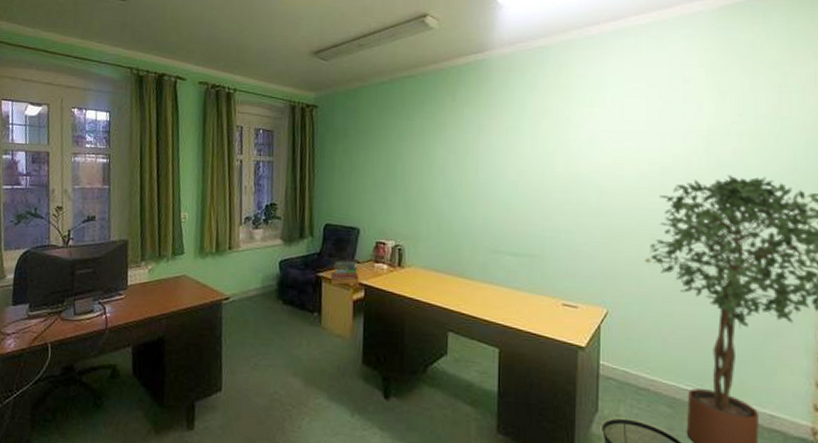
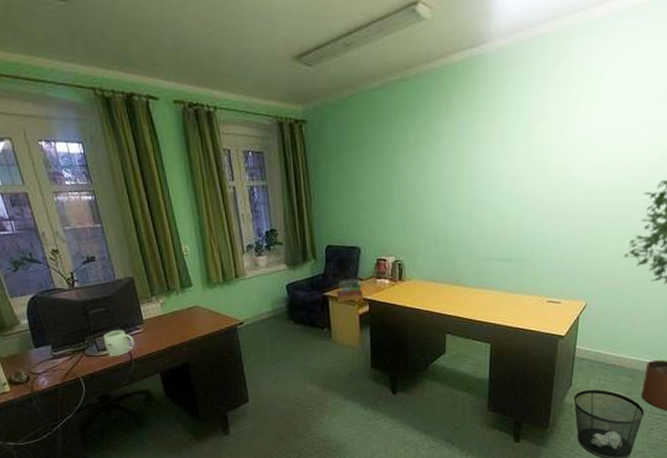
mug: none [82,293,114,324] -> present [103,329,135,358]

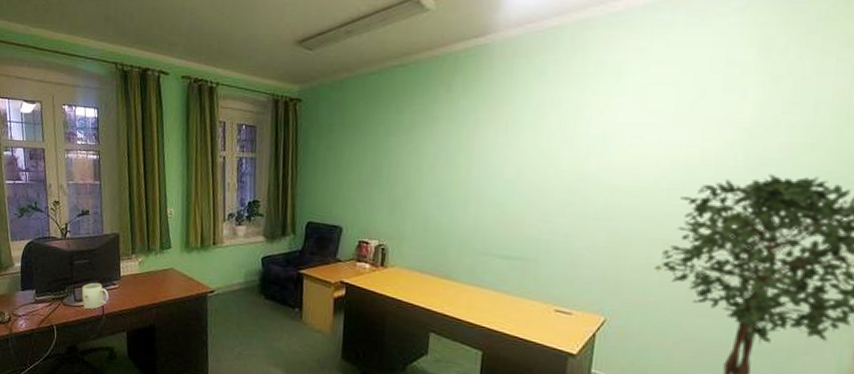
books: present [336,278,363,302] -> none [311,259,341,283]

